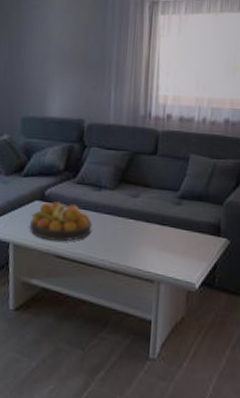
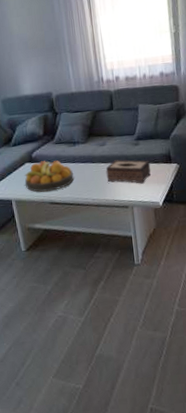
tissue box: none [133,218,192,256] -> present [106,159,151,184]

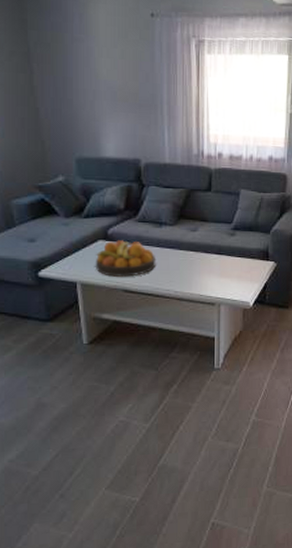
tissue box: present [106,159,151,184] -> none [194,249,245,280]

